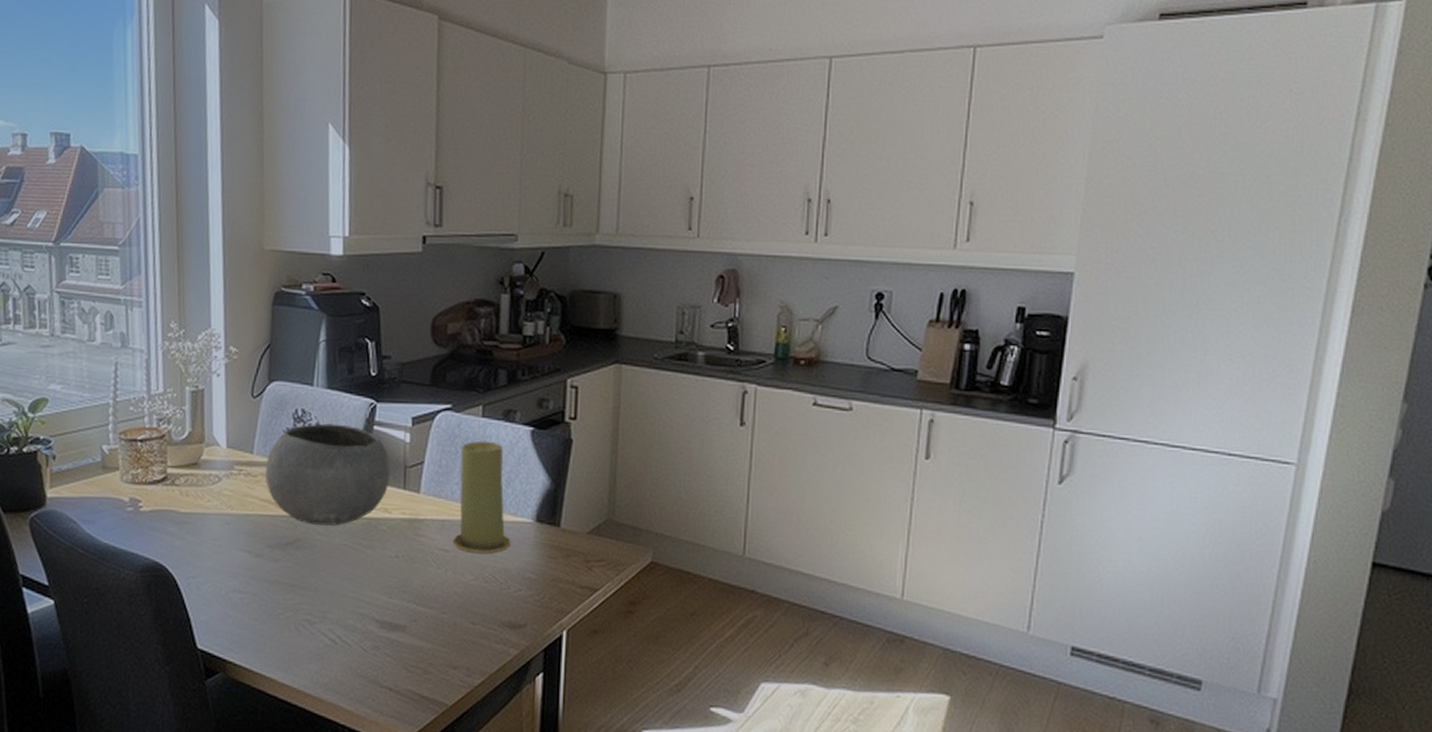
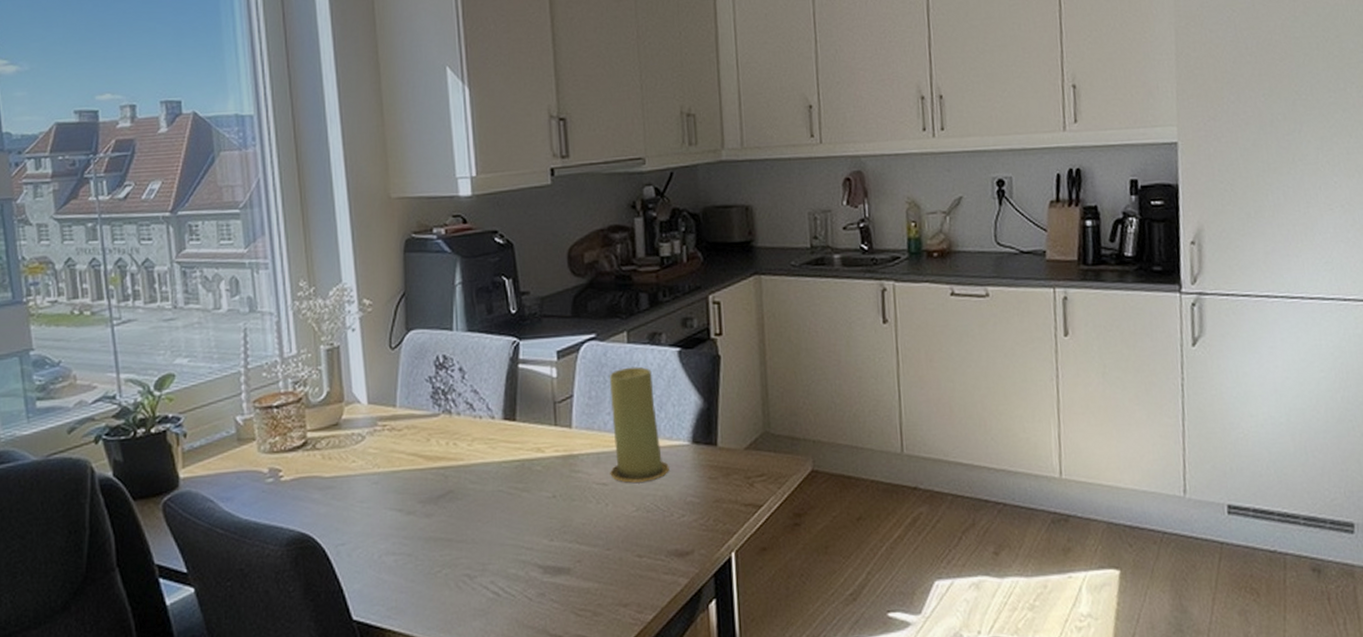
bowl: present [265,423,390,526] -> none [410,366,540,474]

